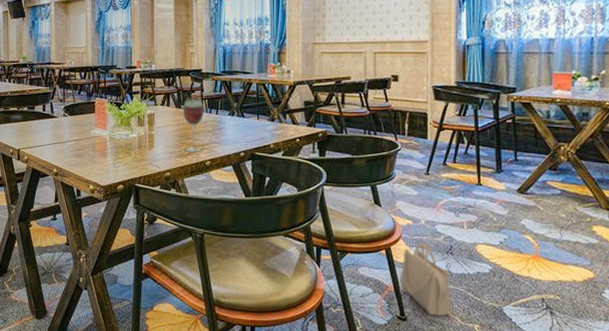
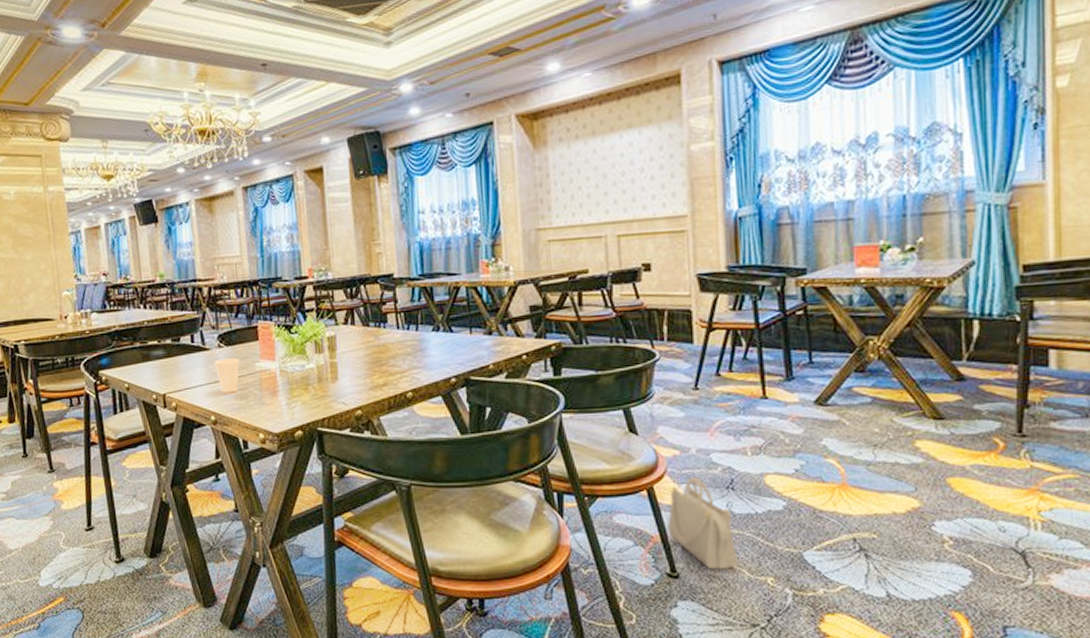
cup: none [59,125,80,152] -> present [214,358,240,394]
wineglass: present [184,97,204,152] -> none [373,310,401,383]

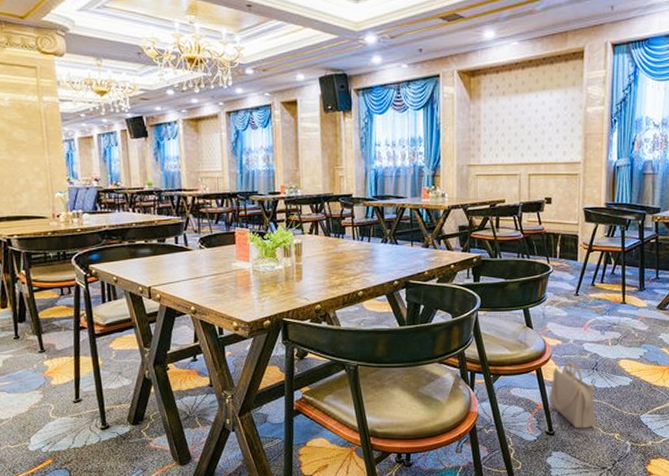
cup: present [214,358,240,394] -> none [195,258,219,288]

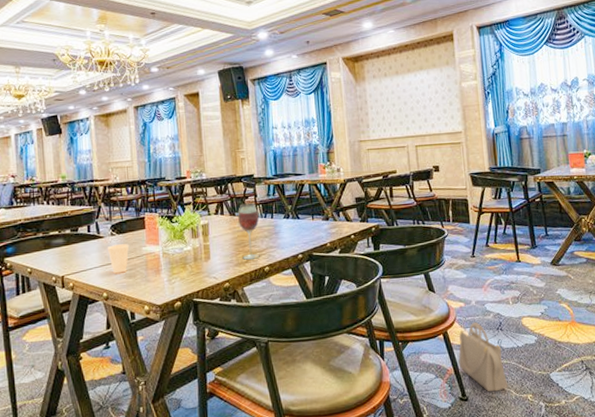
cup: none [195,258,219,288] -> present [107,244,130,274]
wineglass: none [333,224,356,283] -> present [238,202,260,260]

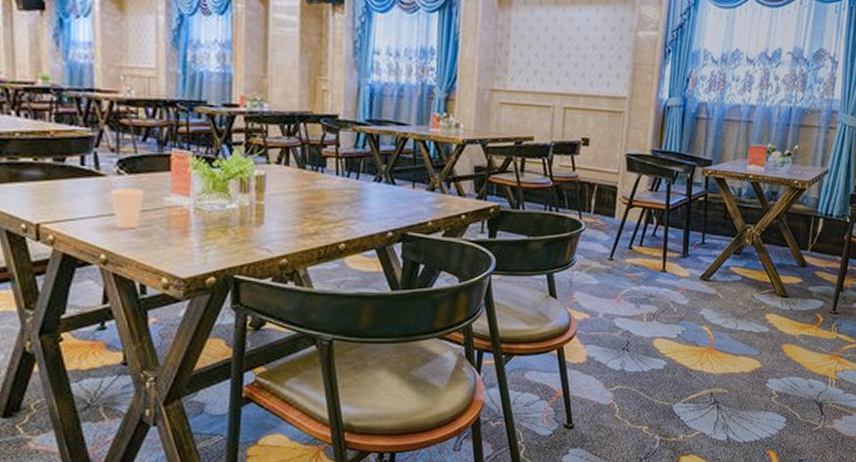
wineglass: present [238,202,260,260] -> none [309,153,340,231]
handbag: present [458,321,508,392] -> none [570,338,624,421]

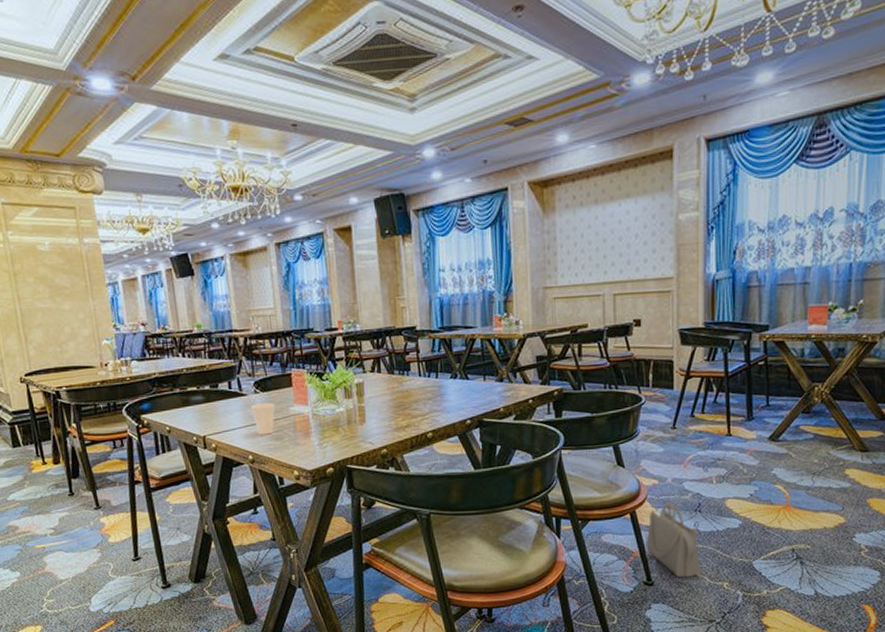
handbag: none [570,338,624,421] -> present [646,501,701,578]

